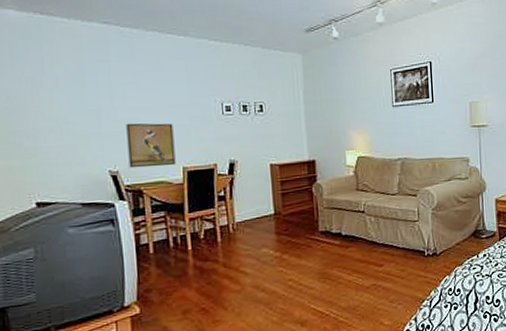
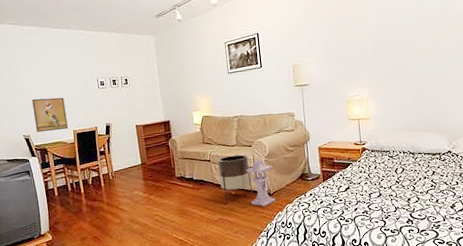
planter: none [374,205,415,264] -> present [218,154,253,202]
lantern: none [408,208,442,269] -> present [246,157,276,207]

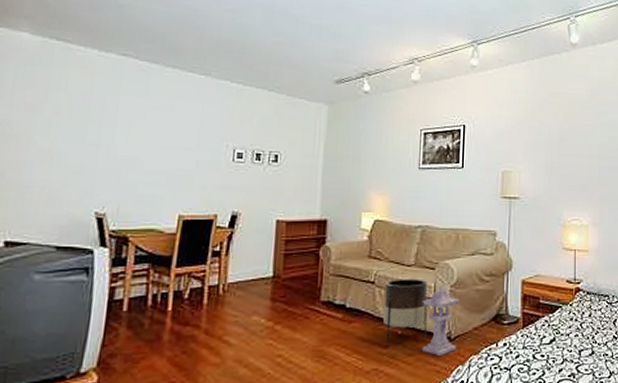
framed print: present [32,97,68,133] -> none [119,162,177,213]

